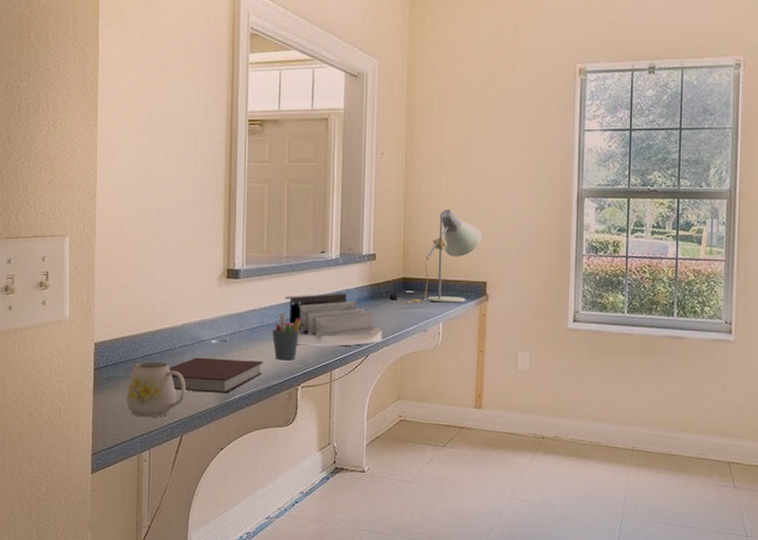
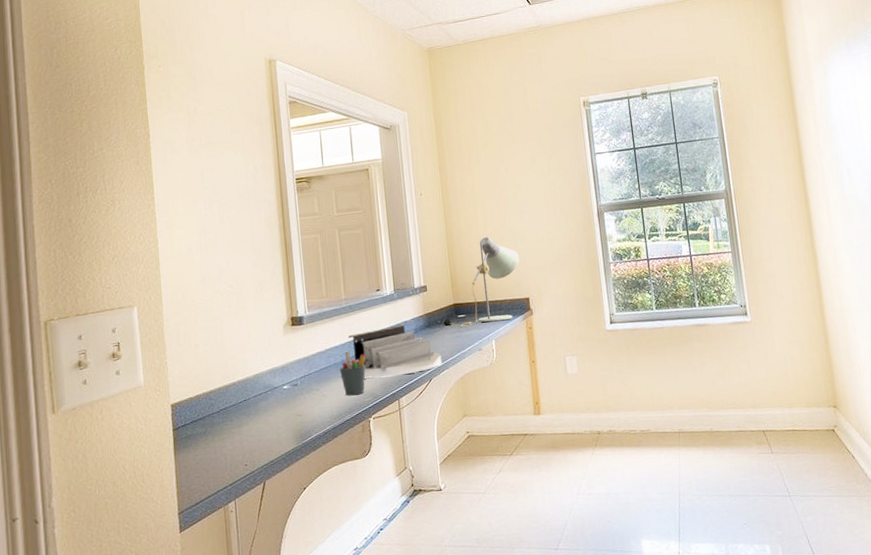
mug: present [126,361,186,418] -> none [206,413,264,471]
notebook: present [169,357,263,393] -> none [245,399,336,439]

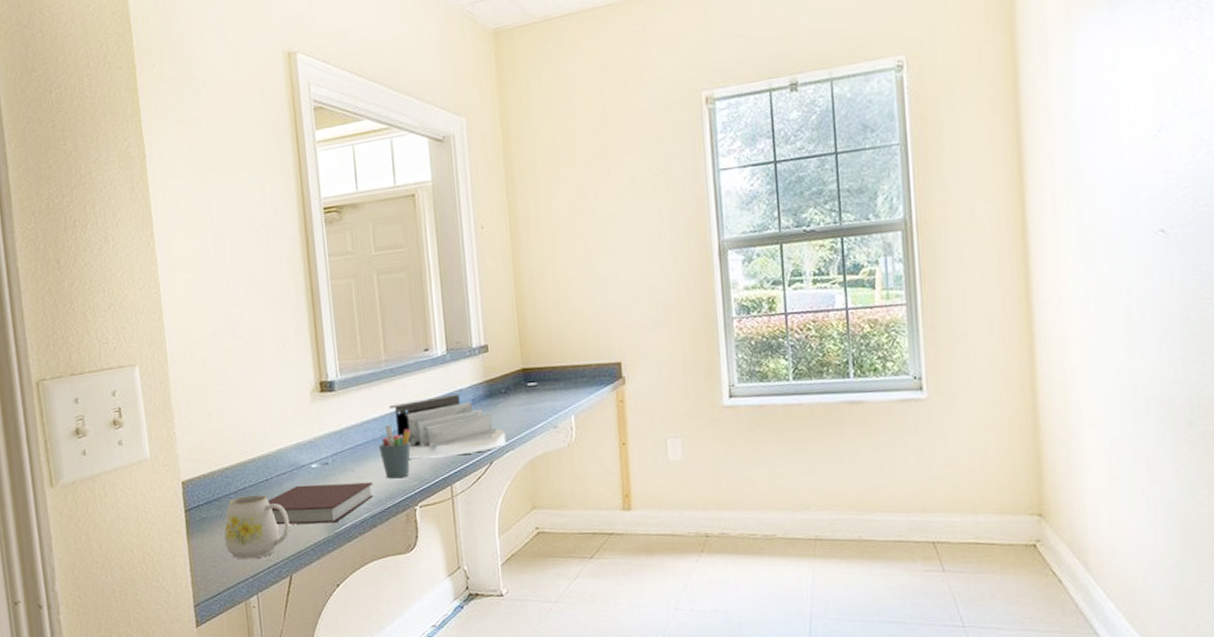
mug: none [206,413,264,471] -> present [223,495,290,560]
notebook: none [245,399,336,439] -> present [267,482,374,525]
desk lamp: present [443,237,520,327] -> none [508,283,610,398]

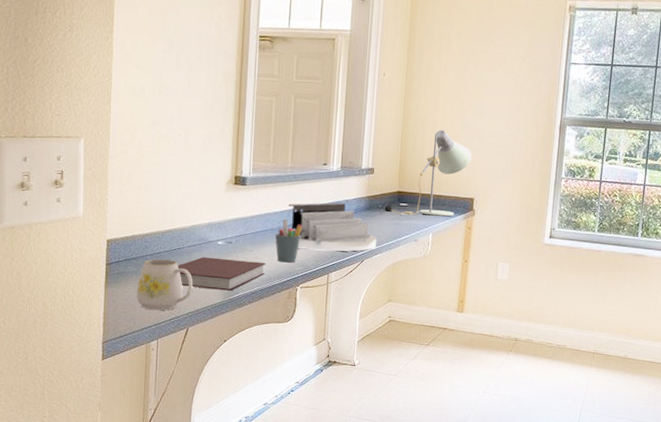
desk lamp: none [508,283,610,398] -> present [384,130,472,217]

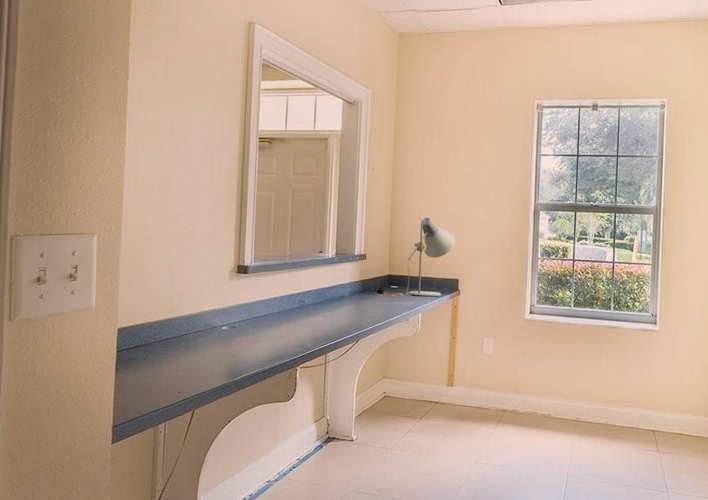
mug: present [136,259,193,311] -> none [145,345,199,395]
notebook: present [177,257,266,291] -> none [184,341,267,373]
pen holder: present [274,219,302,263] -> none [275,303,301,345]
desk organizer: present [287,202,377,252] -> none [287,286,371,333]

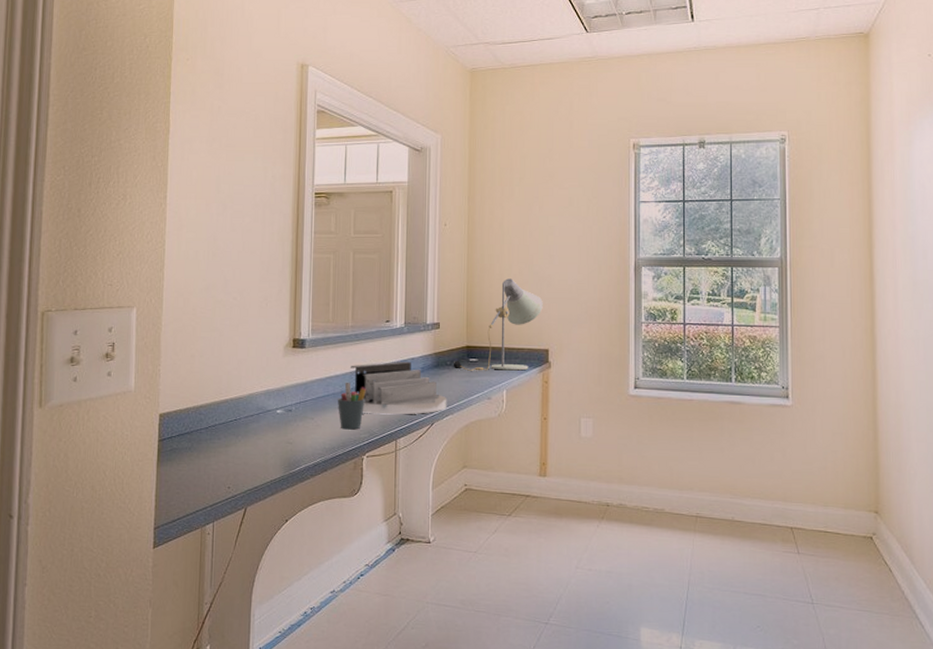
pen holder: none [275,303,301,345] -> present [337,382,366,430]
desk organizer: none [287,286,371,333] -> present [350,361,447,415]

